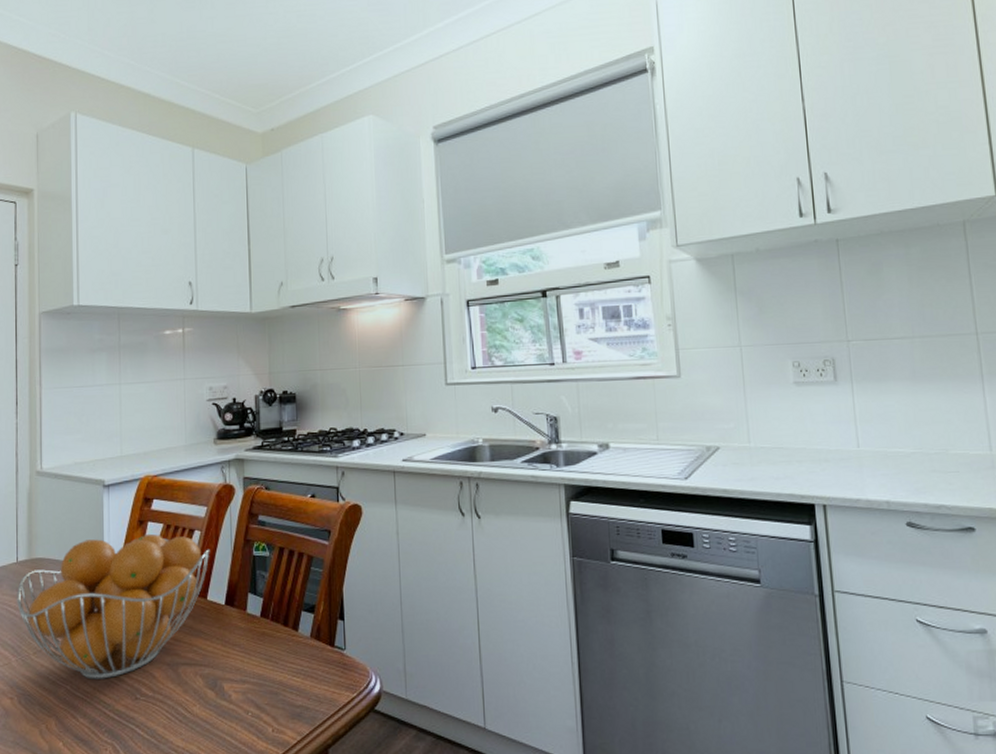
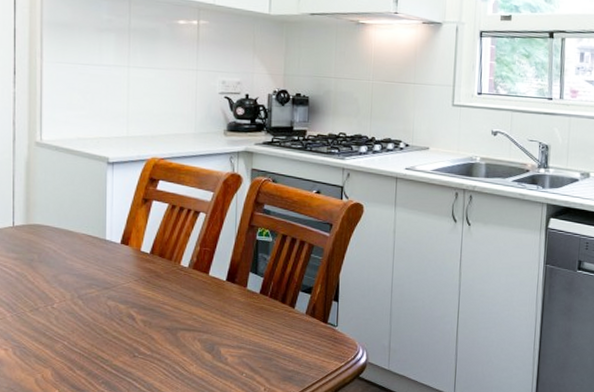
fruit basket: present [17,533,210,680] -> none [13,211,214,338]

